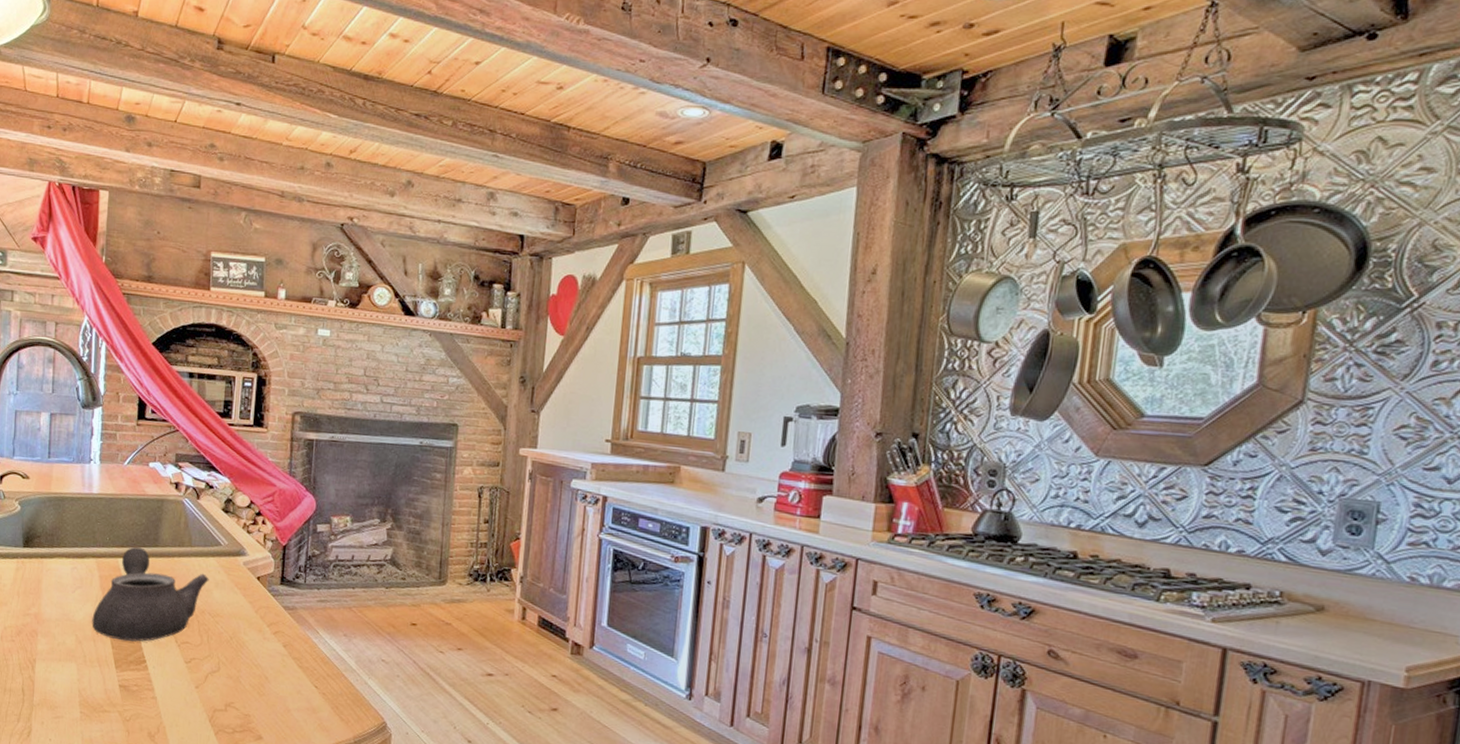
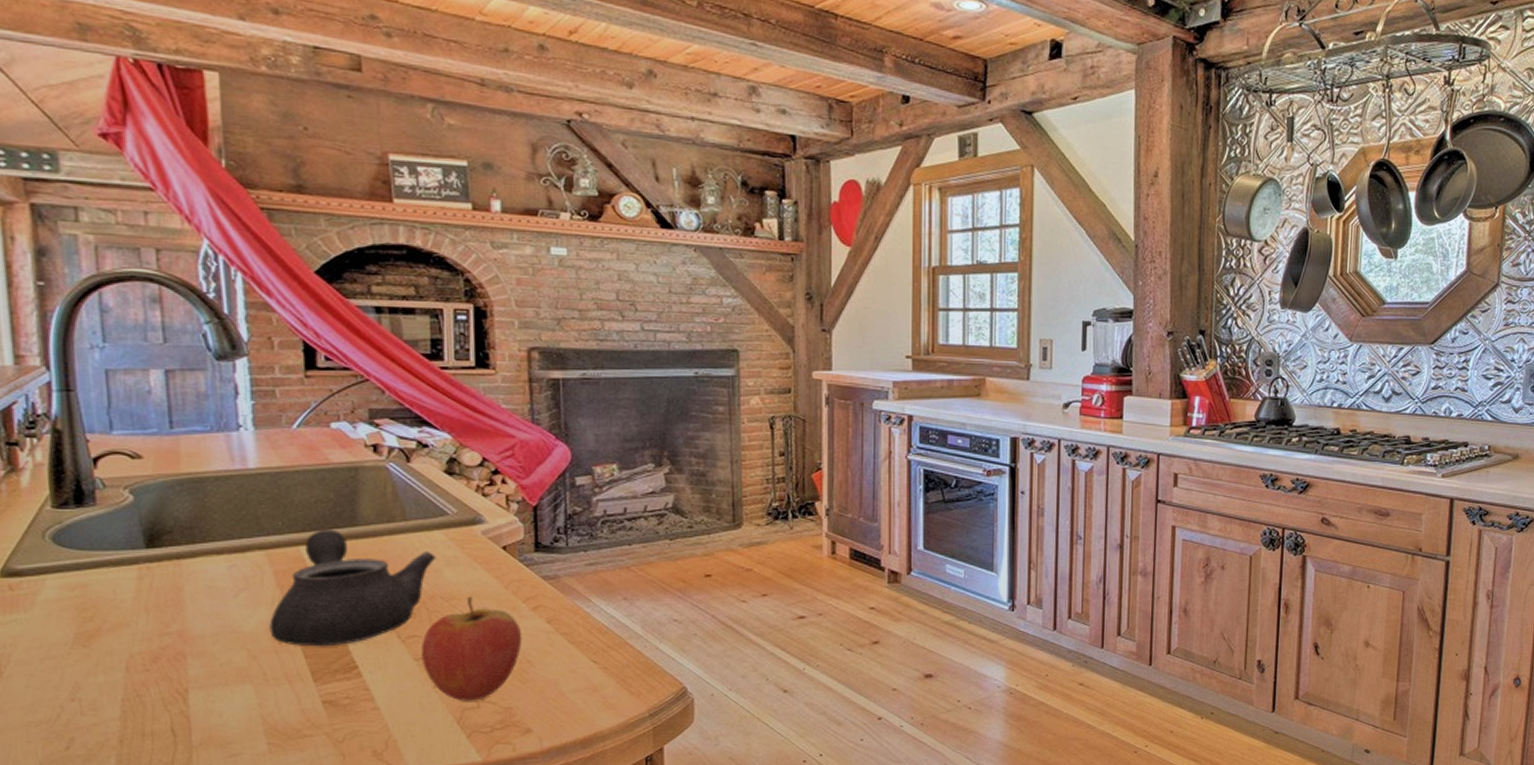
fruit: none [190,615,264,704] -> present [421,596,523,701]

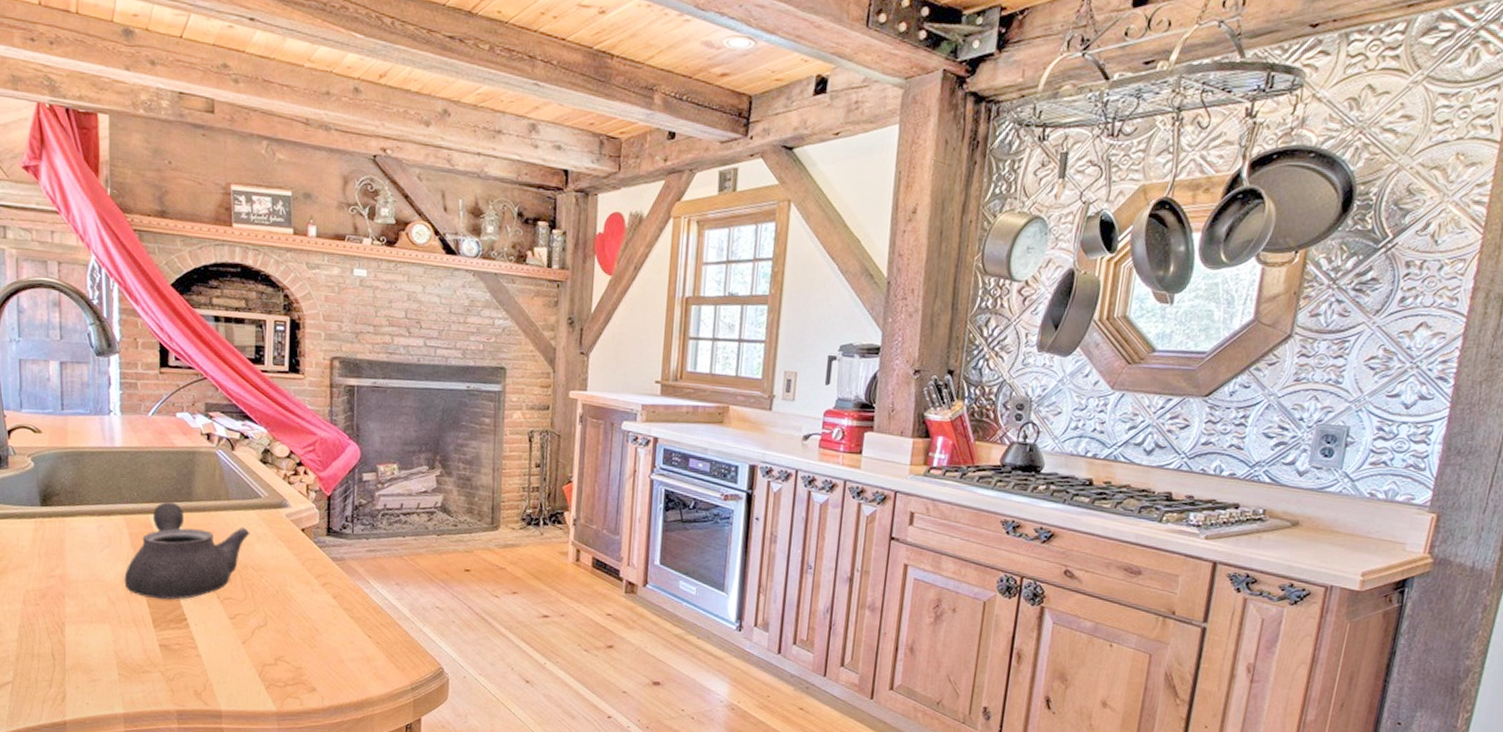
fruit: present [421,596,523,701] -> none [235,569,313,659]

